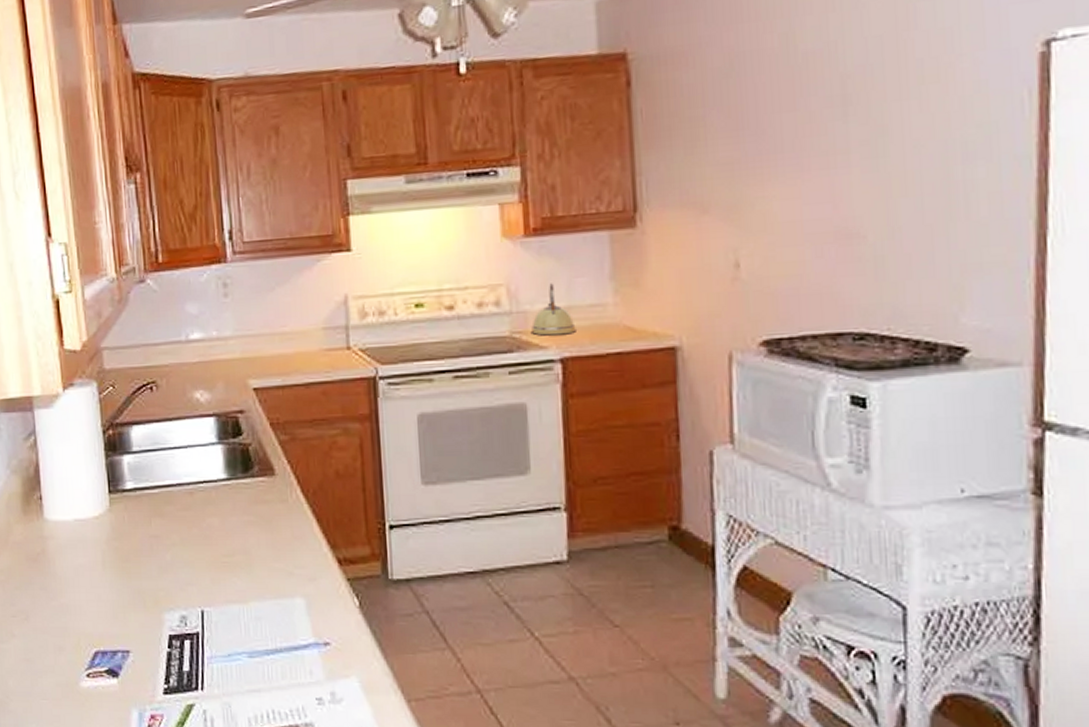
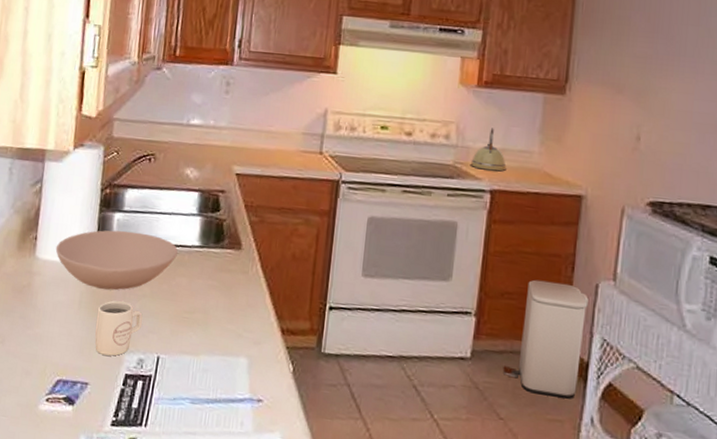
bowl: none [64,473,203,544] -> present [55,230,178,291]
mug: none [124,555,178,617] -> present [95,301,143,356]
pedal bin: none [609,456,704,592] -> present [502,279,589,399]

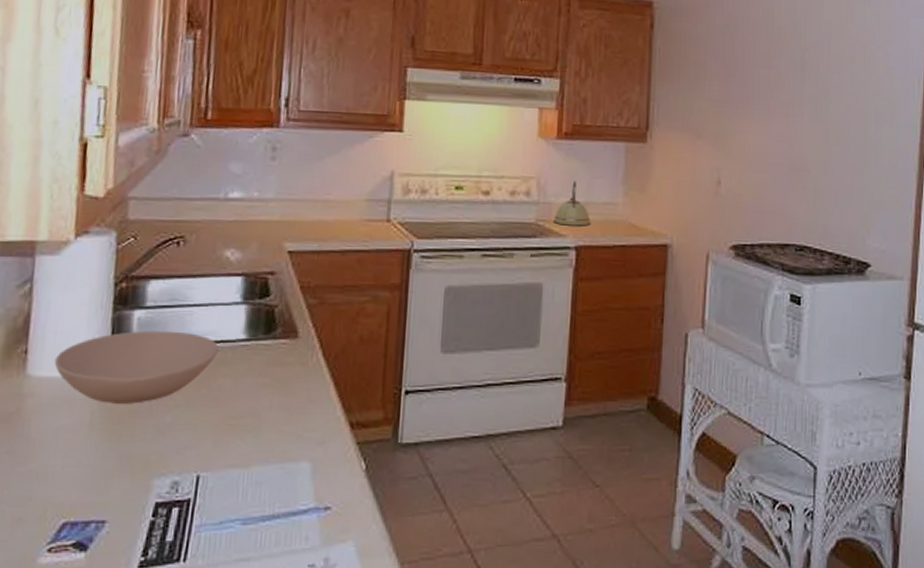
mug: present [95,301,143,356] -> none [112,416,176,483]
pedal bin: present [502,279,589,399] -> none [596,336,679,455]

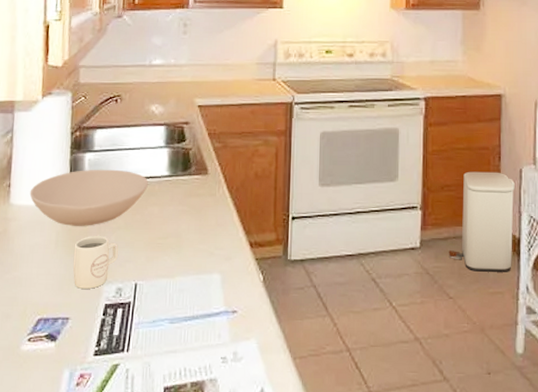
mug: none [112,416,176,483] -> present [72,236,119,289]
kettle: present [553,181,591,226] -> none [405,43,436,81]
pedal bin: none [596,336,679,455] -> present [448,171,515,272]

